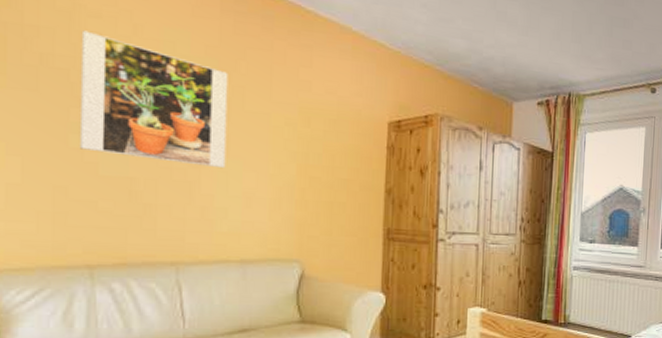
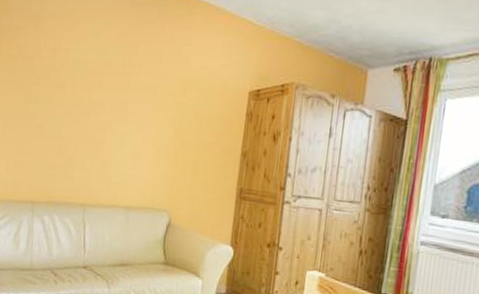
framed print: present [79,30,228,169] -> none [34,27,131,131]

